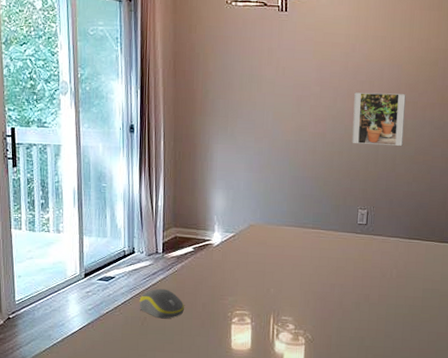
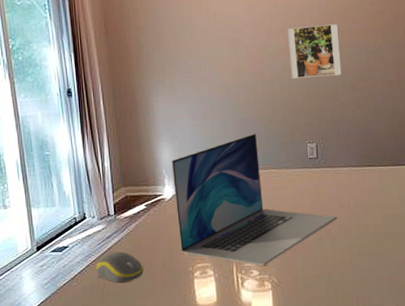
laptop: none [222,192,378,322] -> present [171,133,337,266]

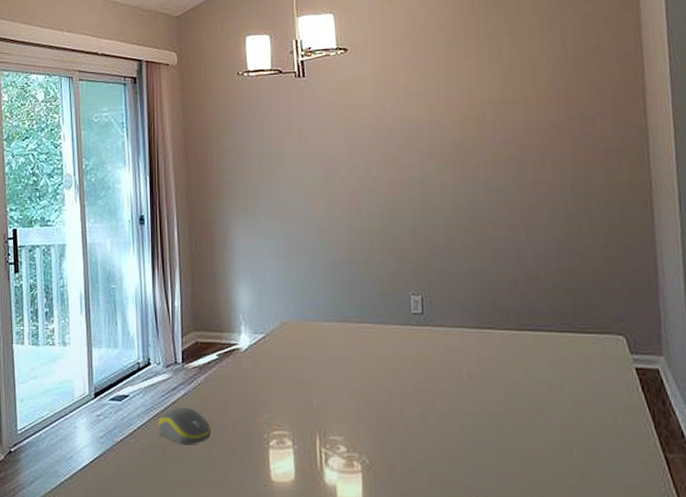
laptop: present [171,133,337,266] -> none [249,278,446,442]
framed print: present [287,24,342,78] -> none [391,155,455,217]

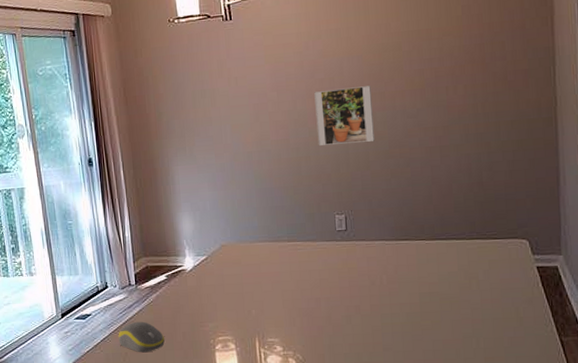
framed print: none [391,155,455,217] -> present [314,86,375,146]

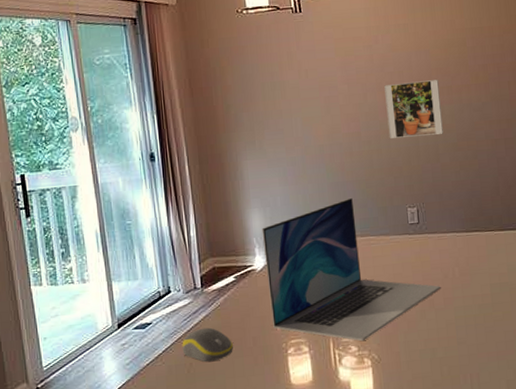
laptop: none [191,203,368,342] -> present [262,197,441,342]

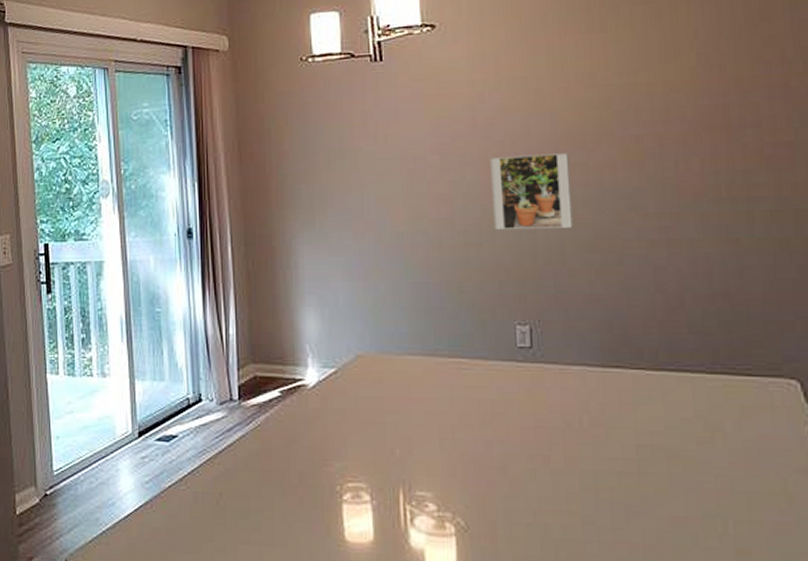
computer mouse: present [182,327,233,363] -> none [211,451,273,496]
laptop: present [262,197,441,342] -> none [317,304,561,499]

